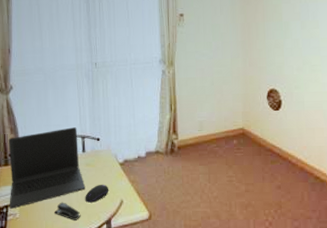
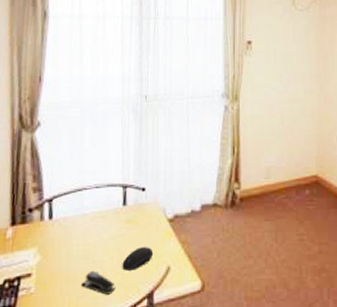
laptop: present [8,127,86,209] -> none [22,174,124,281]

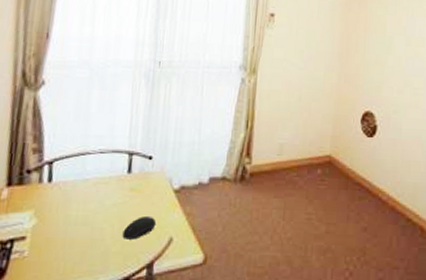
stapler: present [81,270,116,295] -> none [78,237,114,263]

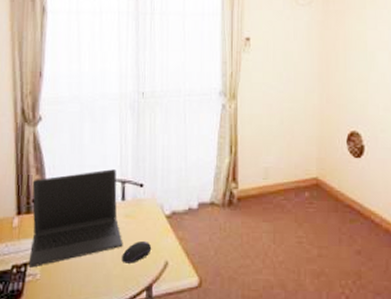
laptop: none [15,140,126,244] -> present [28,169,123,268]

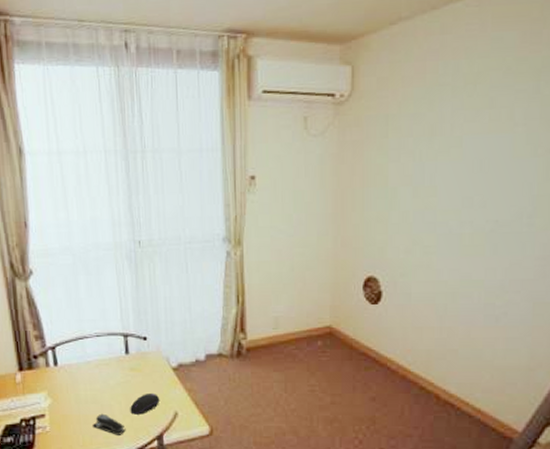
laptop: present [28,169,123,268] -> none [31,323,131,421]
stapler: none [83,261,116,285] -> present [93,413,126,435]

